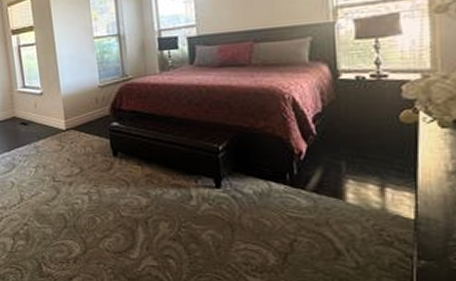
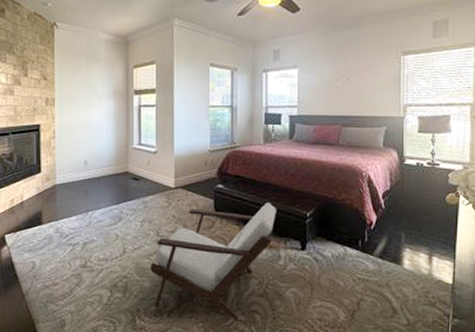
armchair: none [50,138,184,266] -> present [150,203,278,320]

